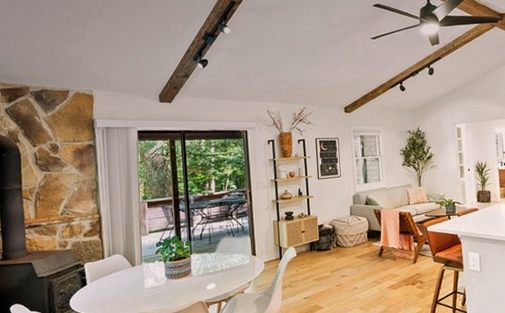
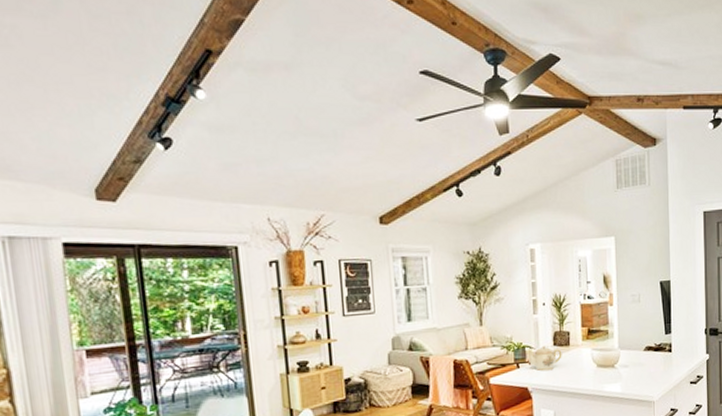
teapot: none [456,201,485,222] -> present [527,345,562,372]

